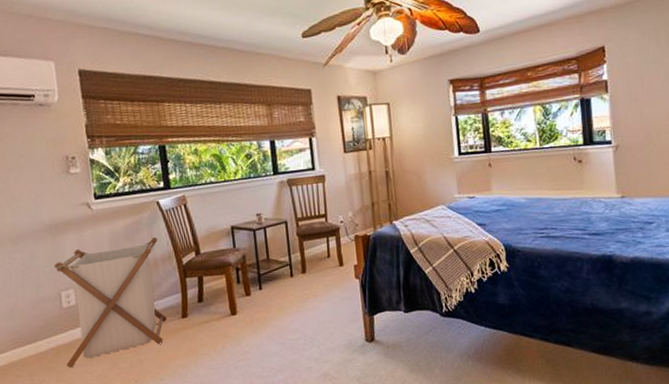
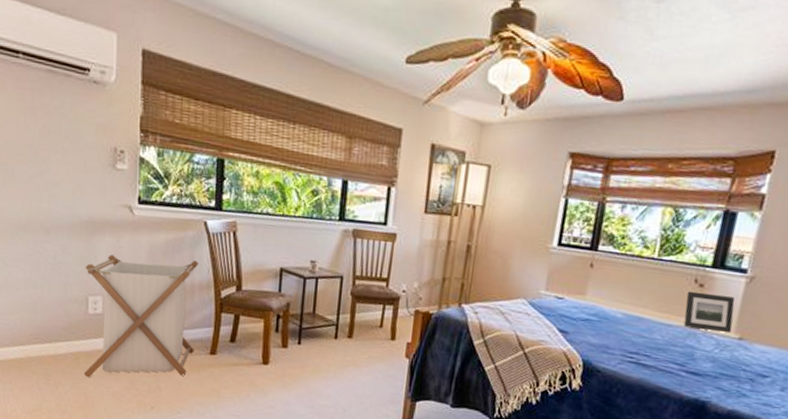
picture frame: none [570,165,614,198] -> present [683,290,736,334]

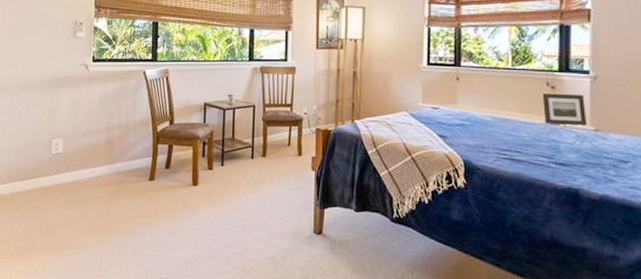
laundry basket: present [84,255,199,377] -> none [46,102,140,208]

